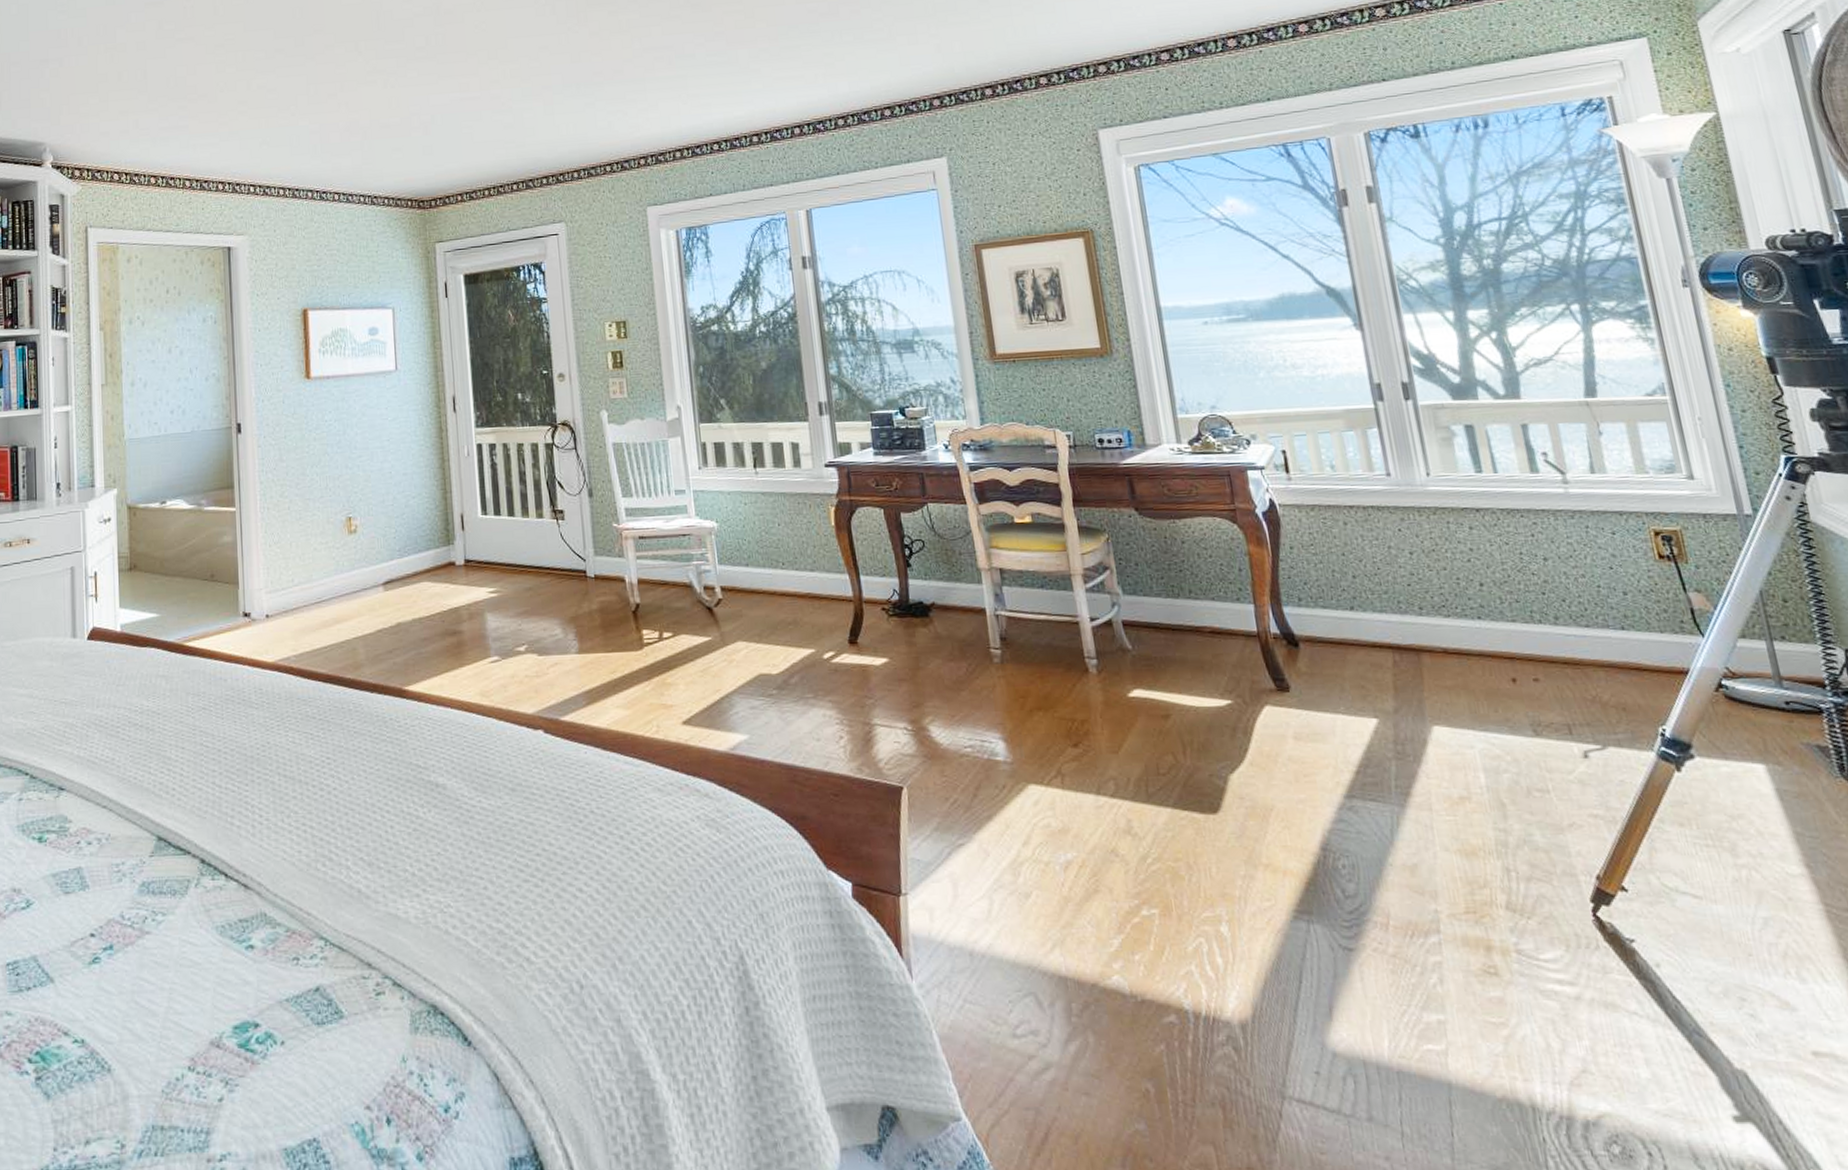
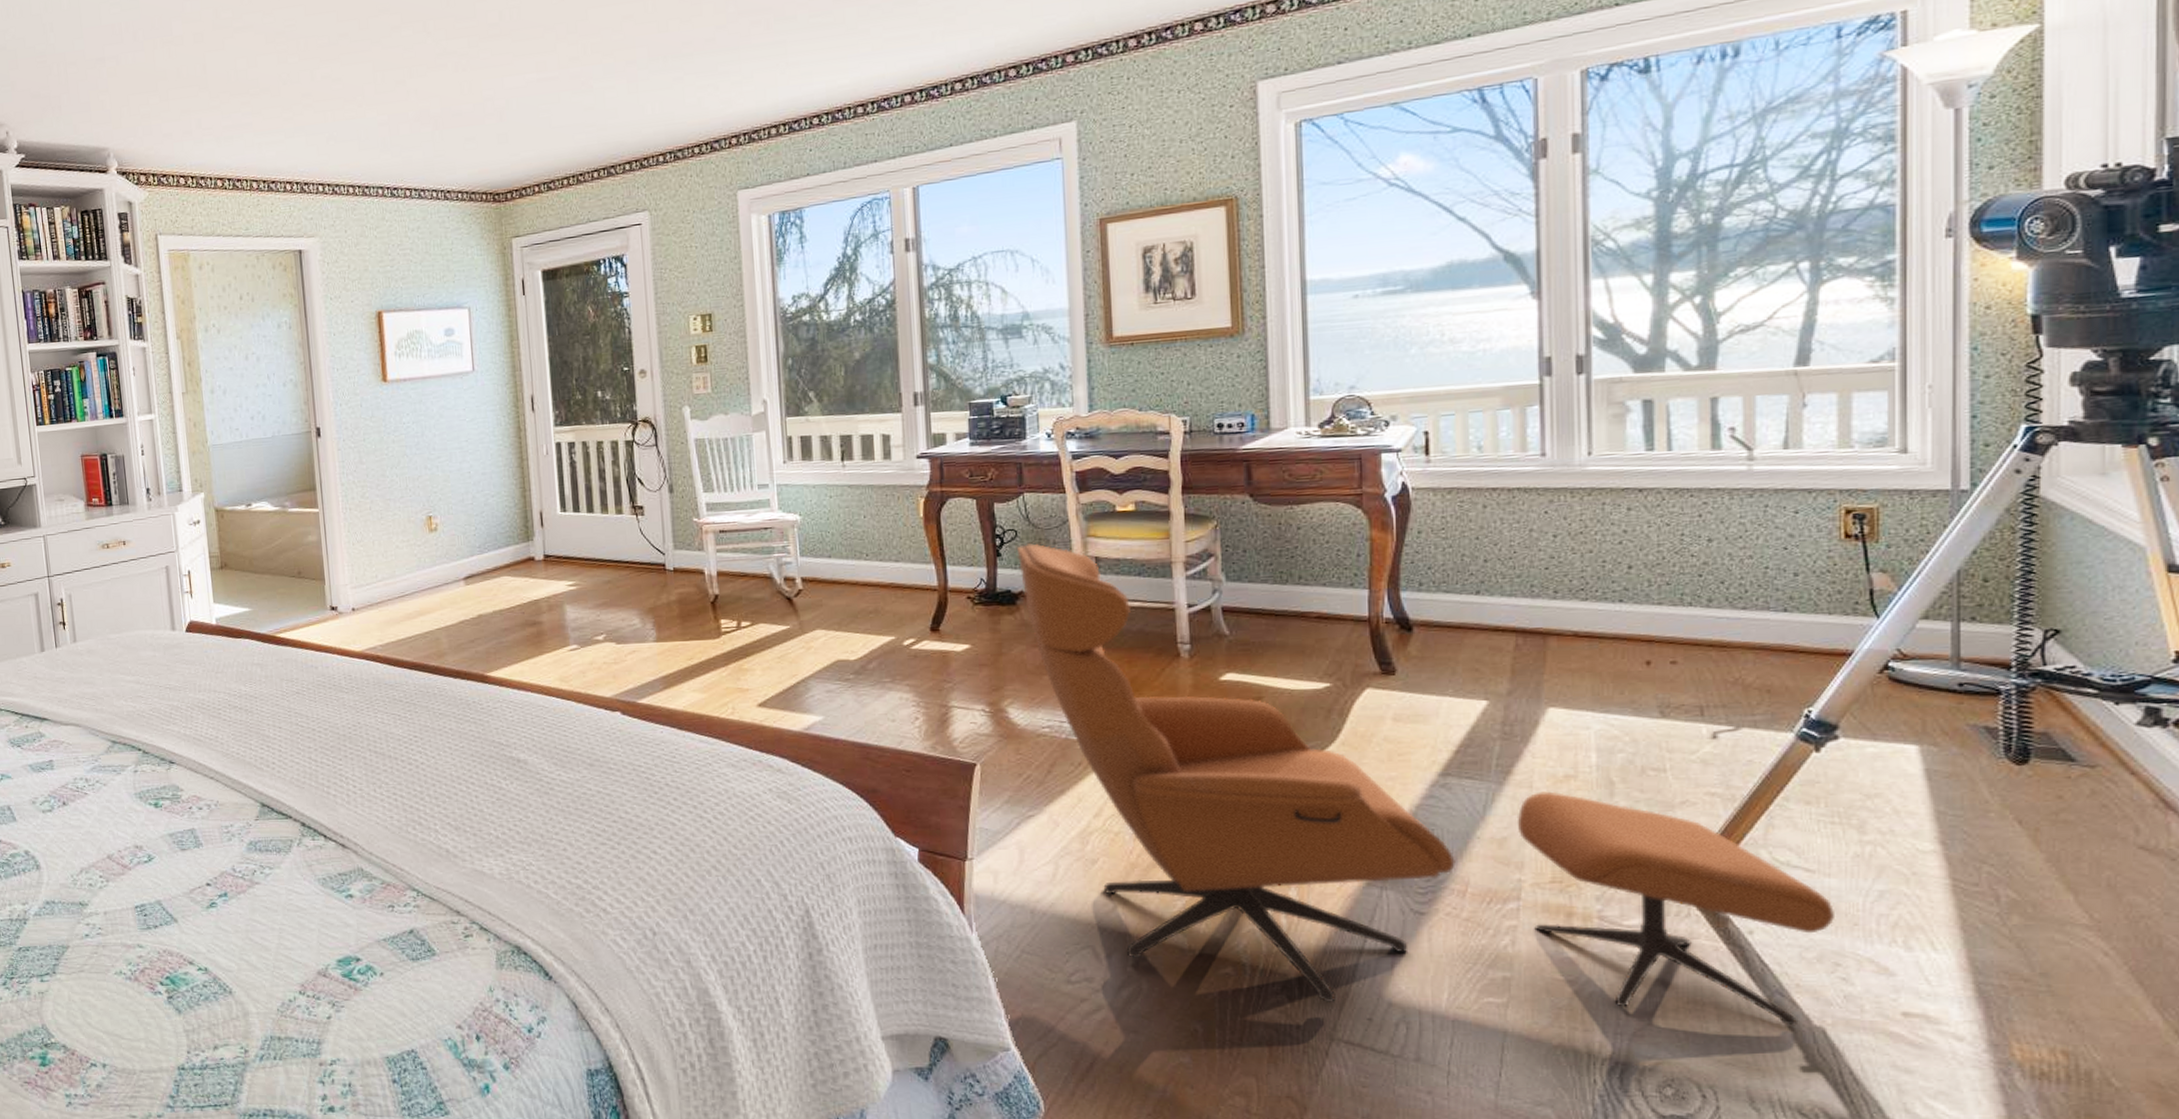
lounge chair: none [925,554,1730,1070] -> present [1016,543,1834,1026]

